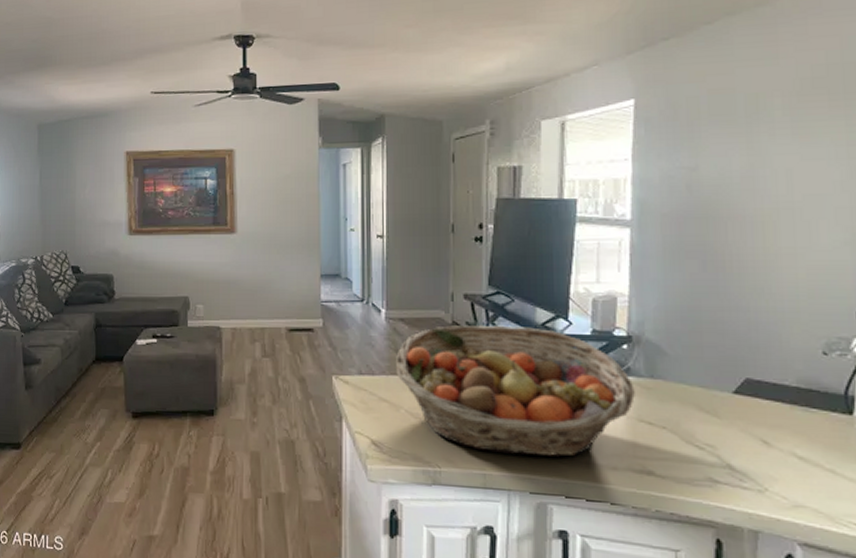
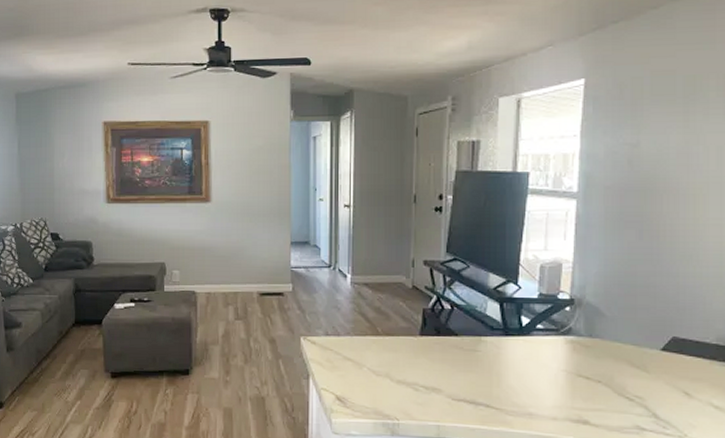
fruit basket: present [396,325,635,457] -> none [360,289,575,409]

